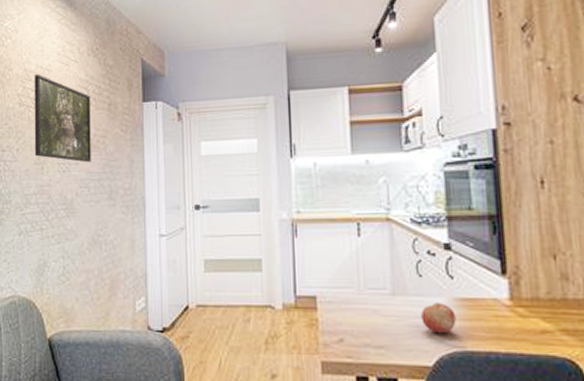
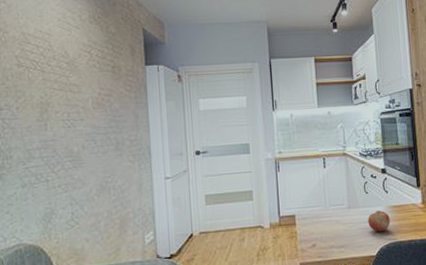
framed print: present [34,74,91,163] -> none [33,38,97,119]

